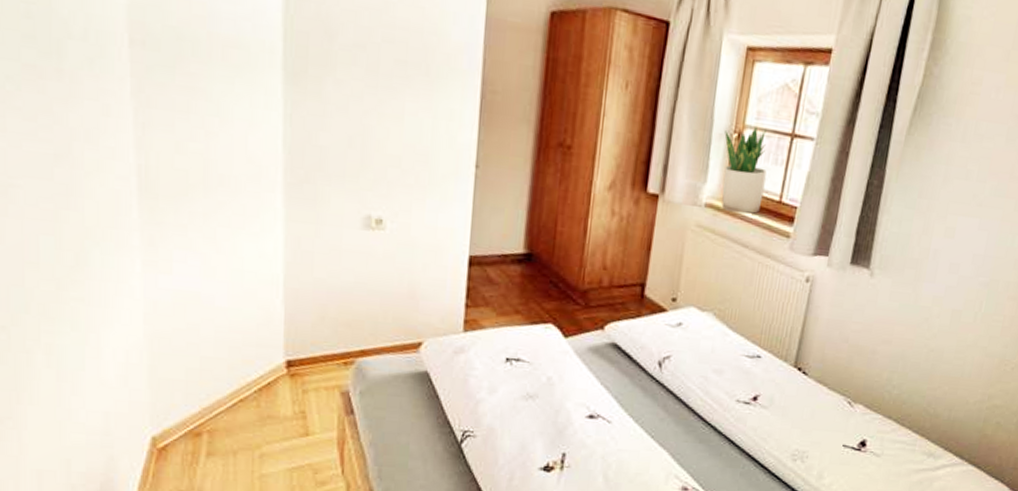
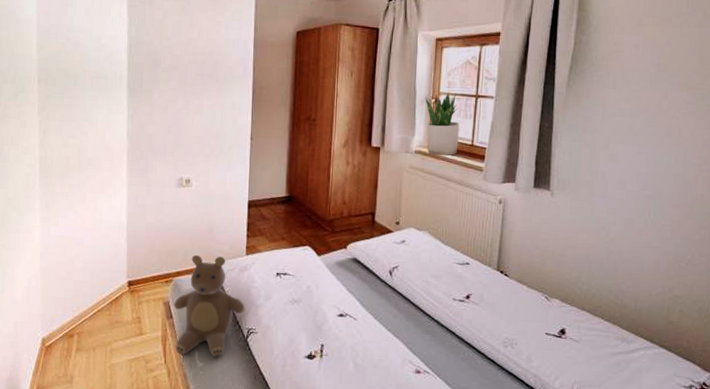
teddy bear: none [356,327,460,468] -> present [174,254,245,358]

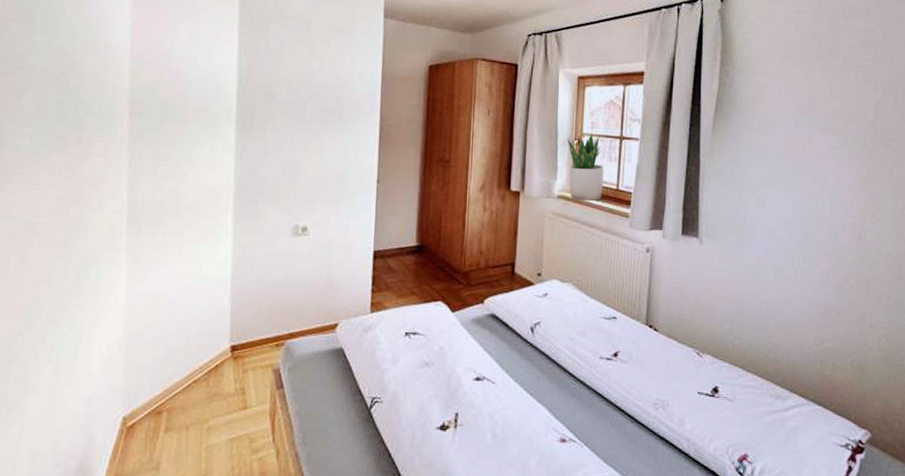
teddy bear: present [174,254,245,358] -> none [285,313,369,433]

